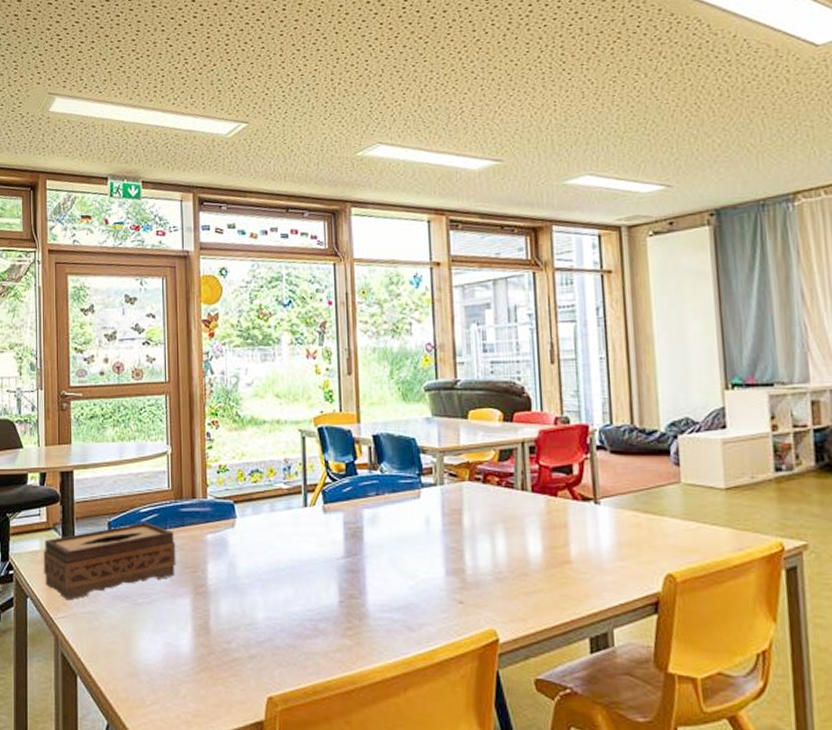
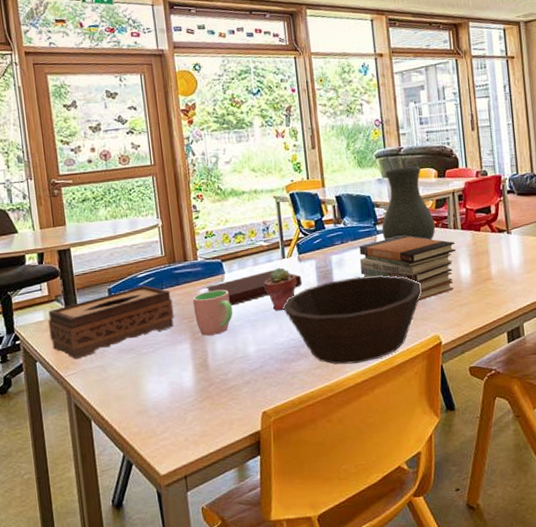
cup: none [198,537,243,592] -> present [192,289,233,336]
notebook: none [214,520,326,558] -> present [206,270,302,306]
potted succulent: none [280,517,319,572] -> present [264,267,297,311]
bowl: none [301,540,476,652] -> present [283,275,423,365]
book stack: none [398,492,523,580] -> present [359,235,456,300]
vase: none [427,406,498,503] -> present [381,167,436,241]

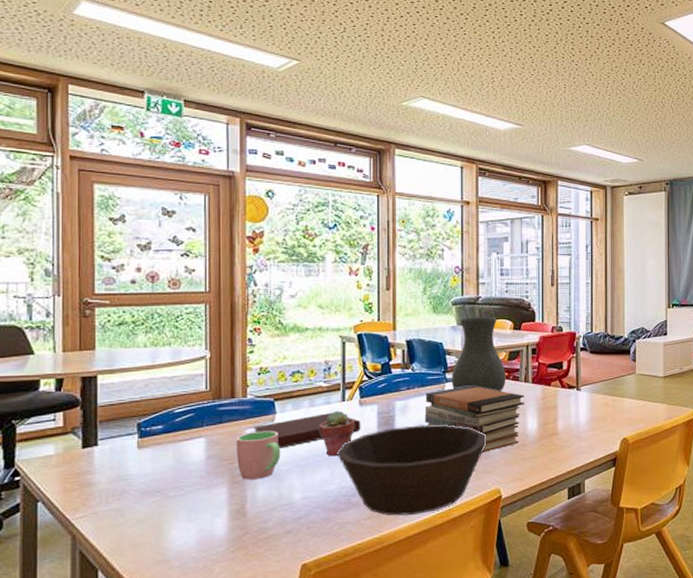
tissue box: present [48,285,174,360] -> none [59,421,213,501]

